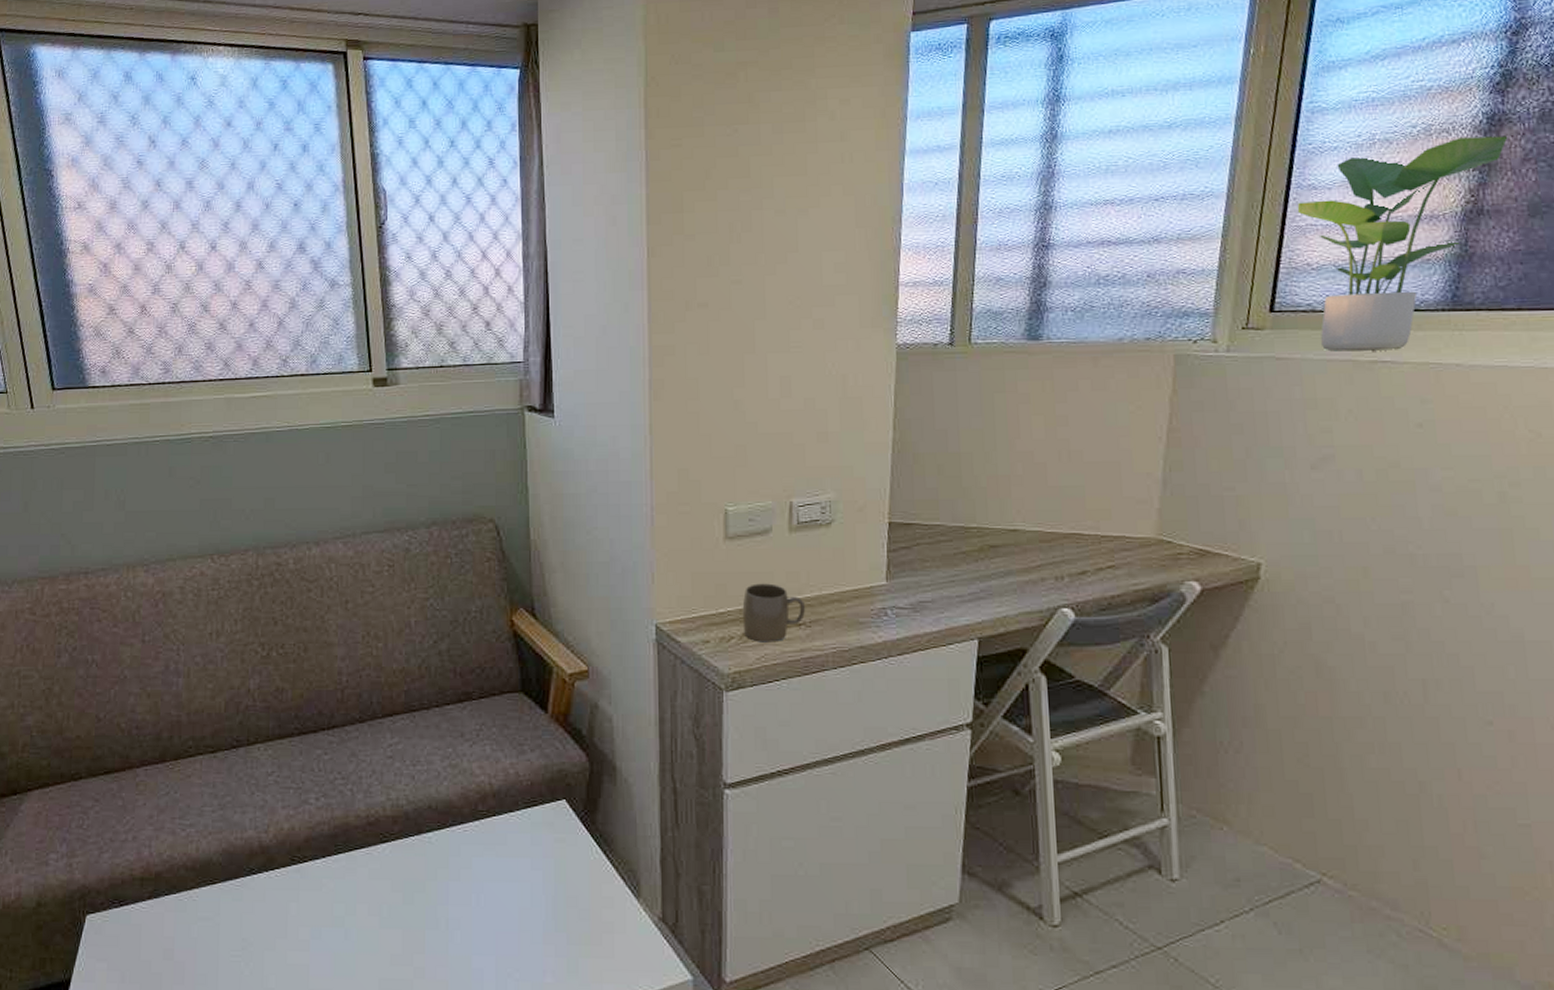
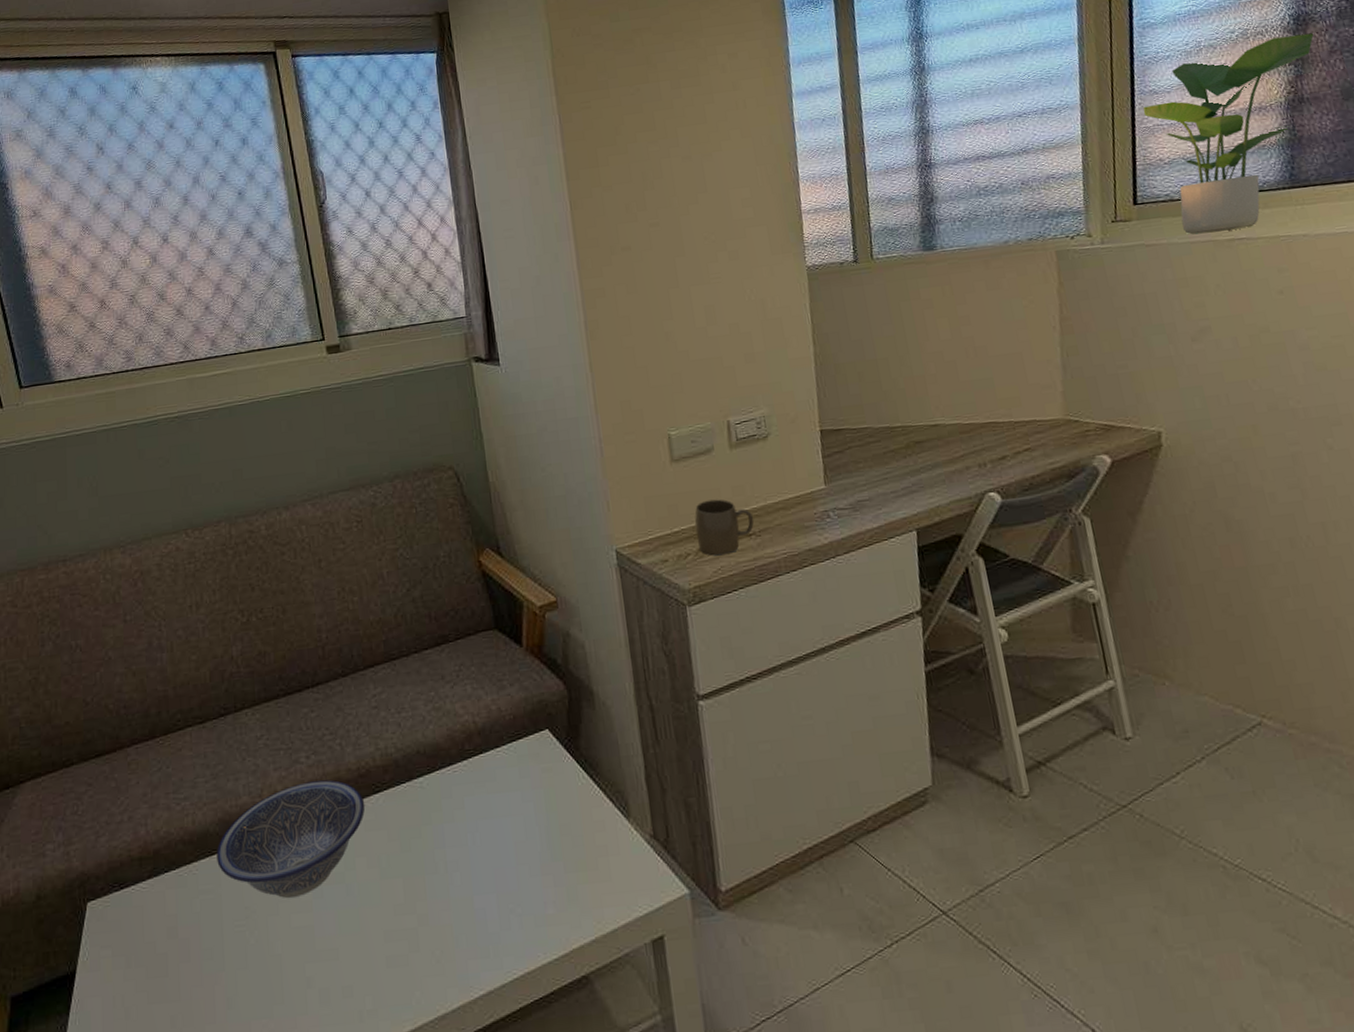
decorative bowl: none [218,823,371,935] -> present [216,779,366,898]

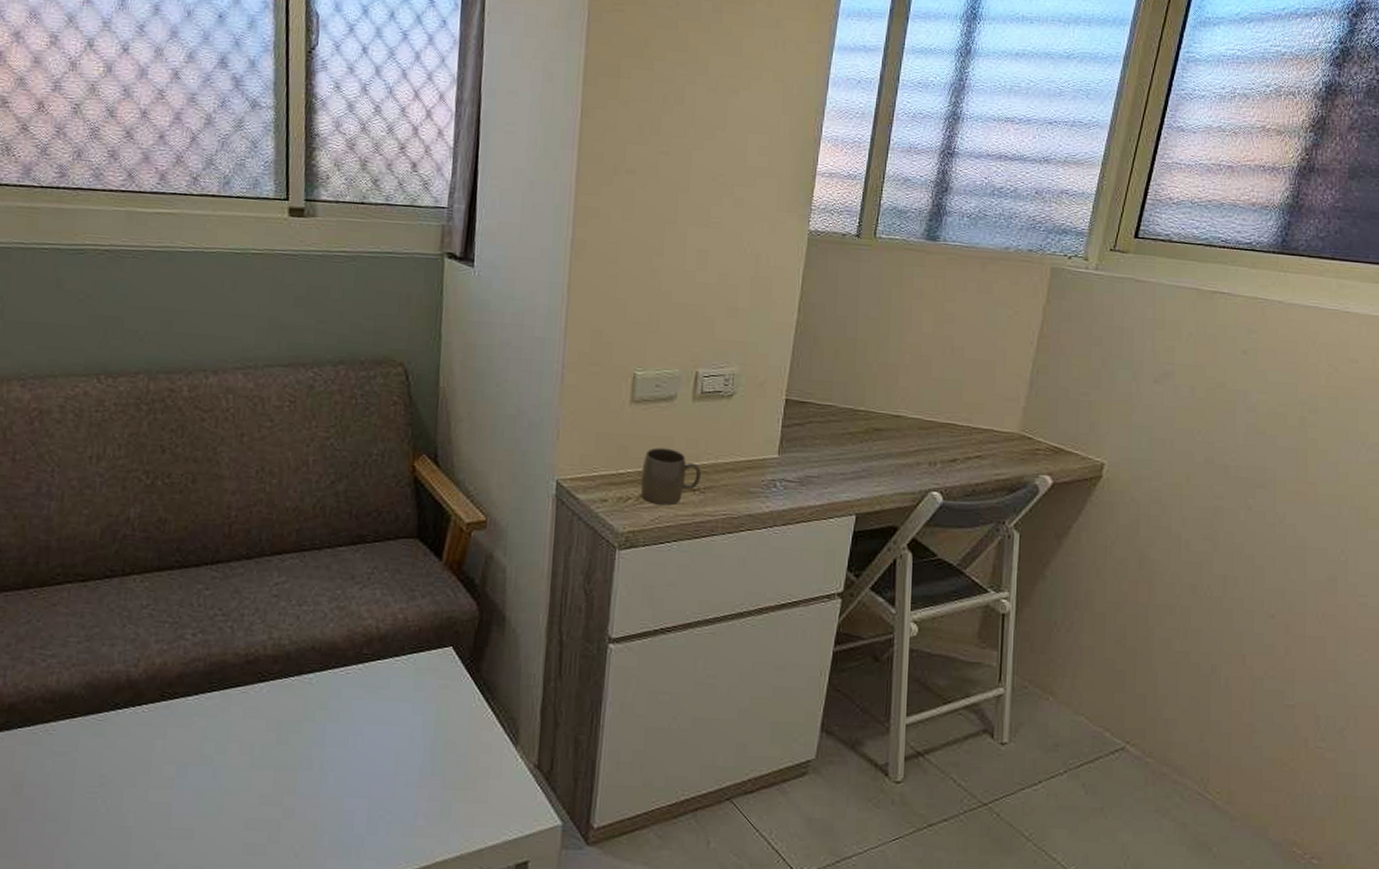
decorative bowl: present [216,779,366,898] -> none [77,659,248,772]
potted plant: present [1143,33,1314,235] -> none [1166,101,1340,284]

